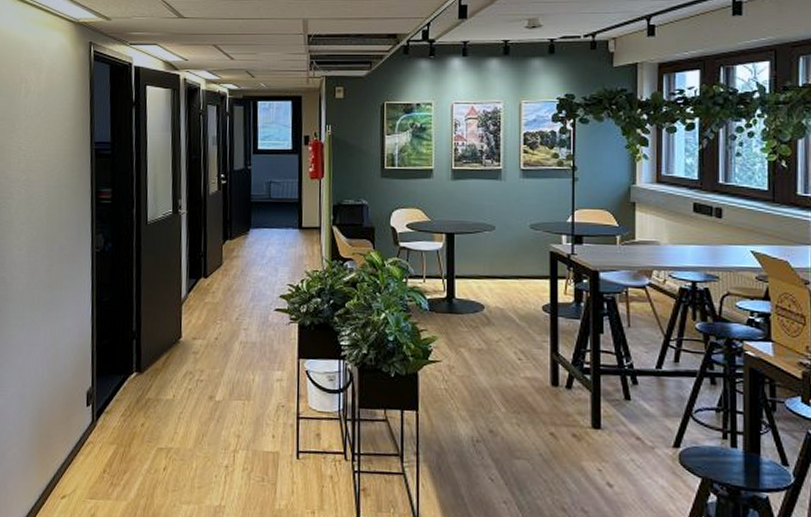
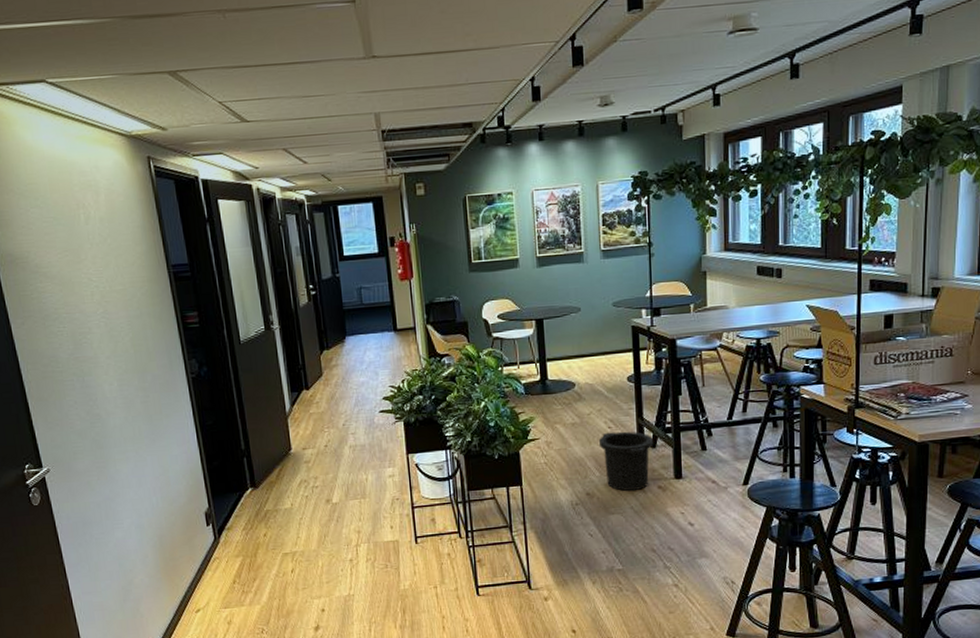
trash can: none [506,364,568,436] -> present [598,431,653,492]

